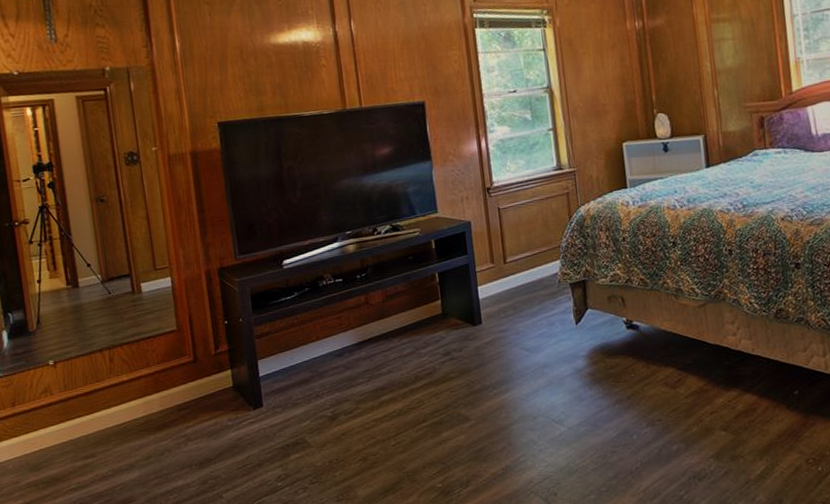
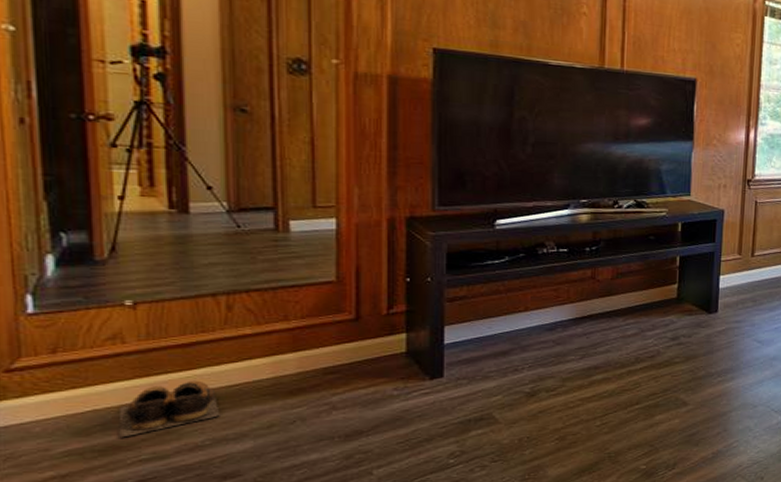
shoes: none [55,422,115,471] -> present [118,380,220,438]

